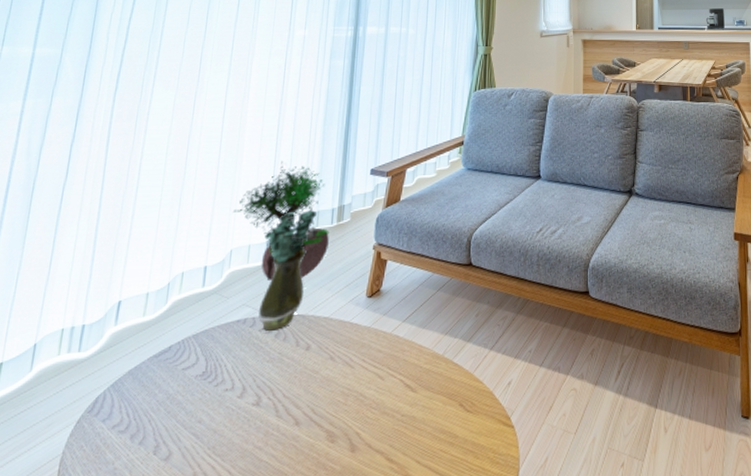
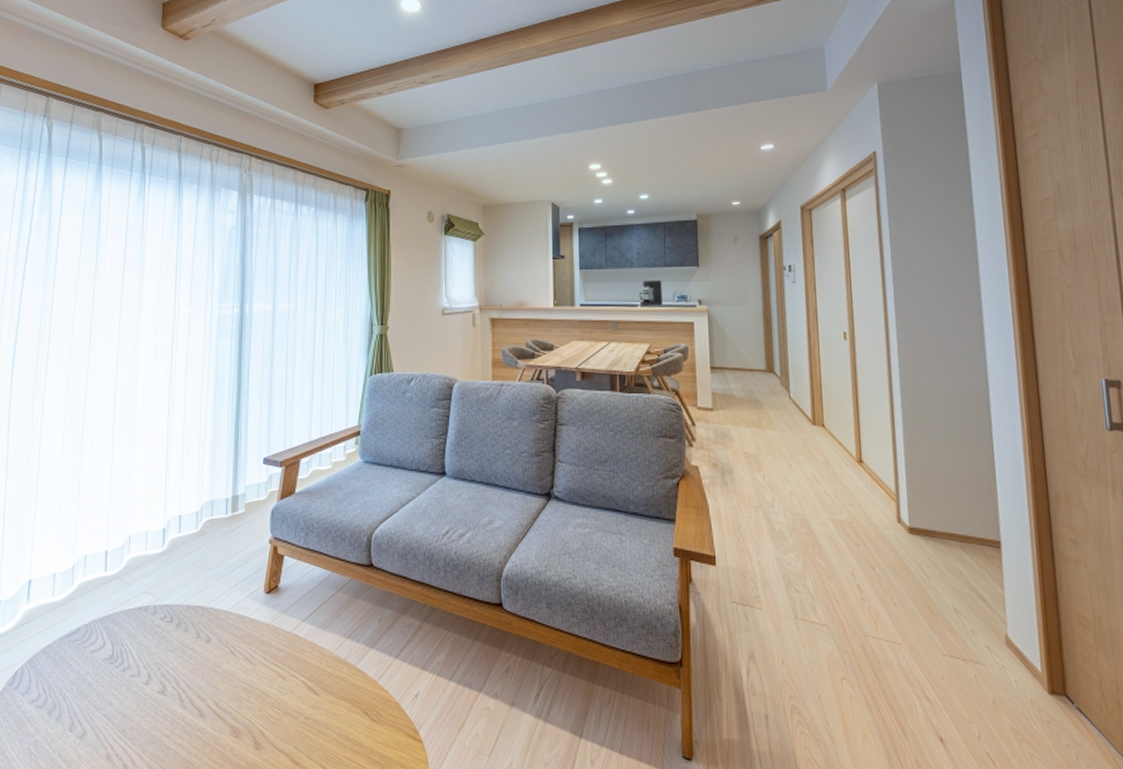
potted tree: present [233,160,330,282] -> none [130,445,224,570]
vase: present [258,206,318,331] -> none [159,495,212,620]

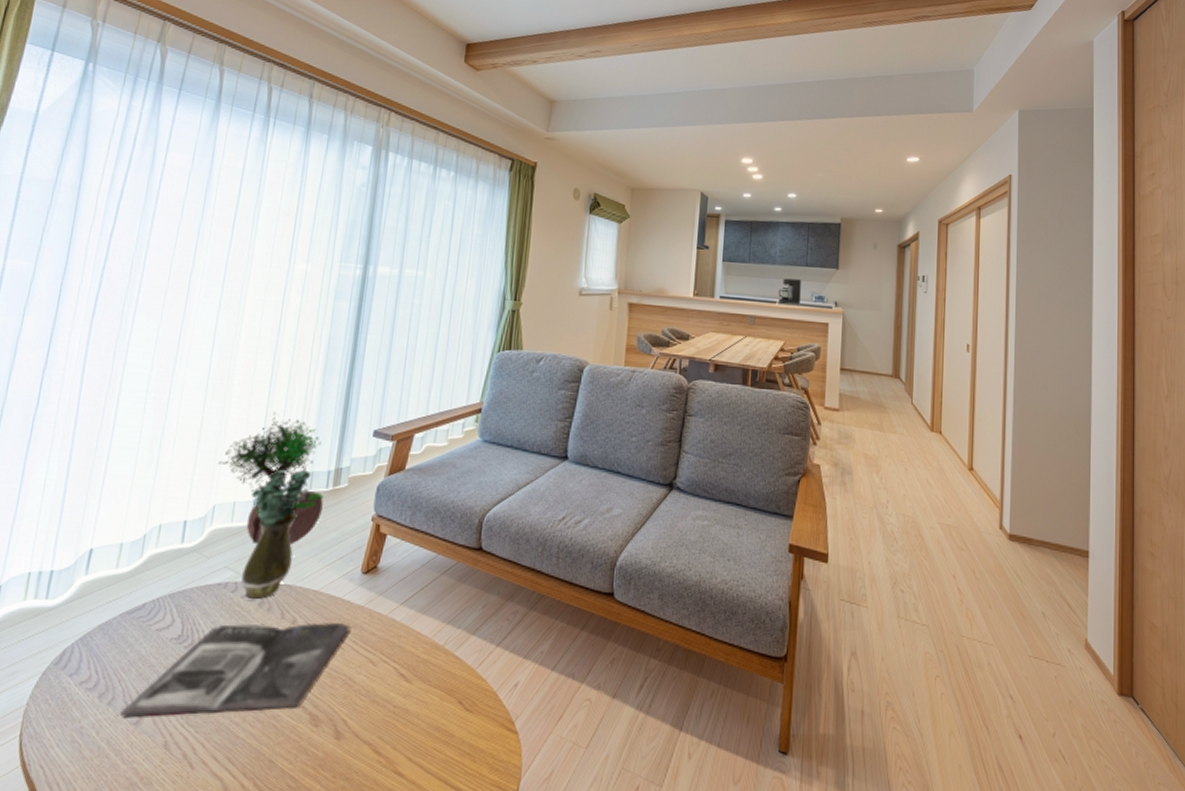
magazine: none [66,639,259,732] -> present [119,621,350,718]
potted tree: none [130,445,224,570] -> present [218,411,324,545]
vase: none [159,495,212,620] -> present [241,466,312,599]

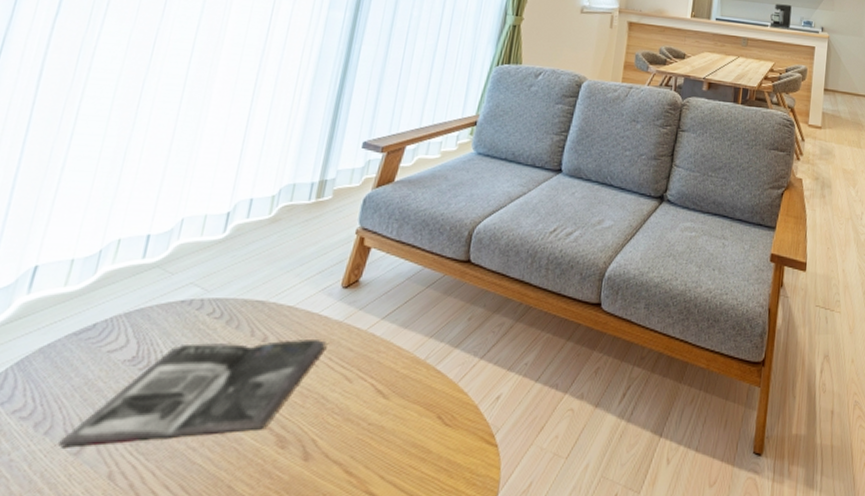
potted tree: present [218,411,324,545] -> none [190,120,306,259]
vase: present [241,466,312,599] -> none [208,177,294,316]

